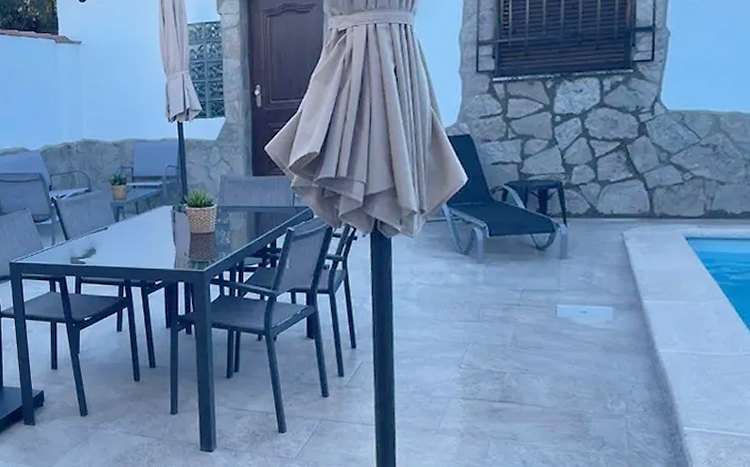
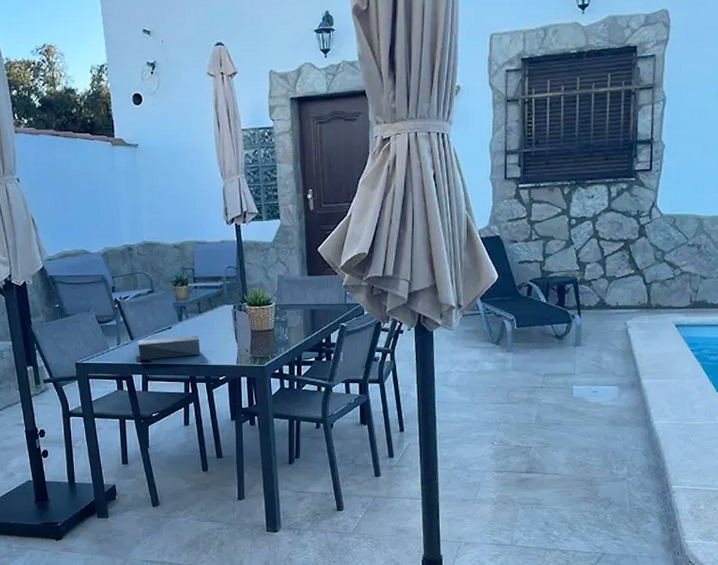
speaker: none [73,237,137,262] -> present [138,336,201,361]

